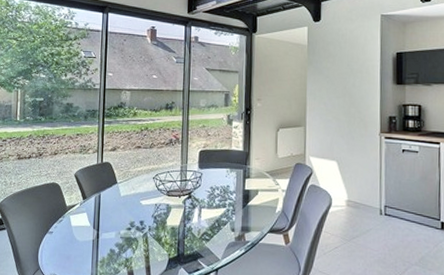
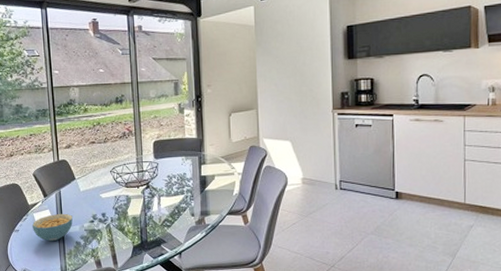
cereal bowl: none [66,217,111,247] -> present [32,213,74,242]

